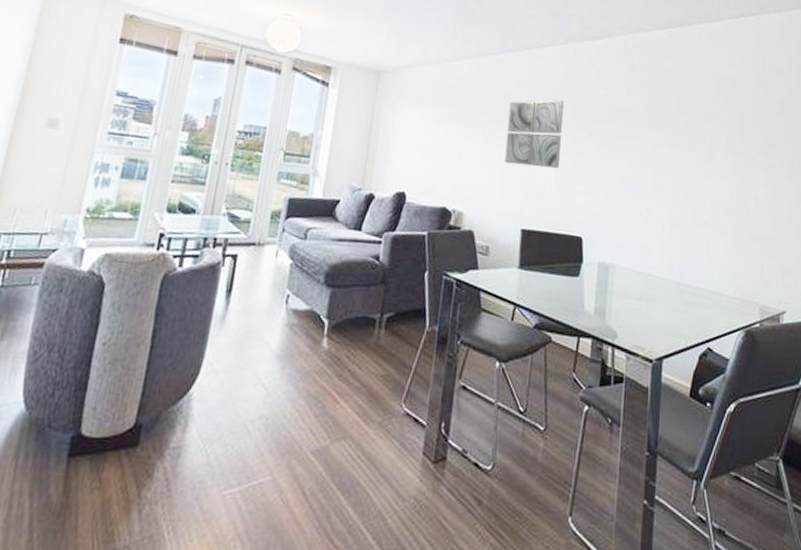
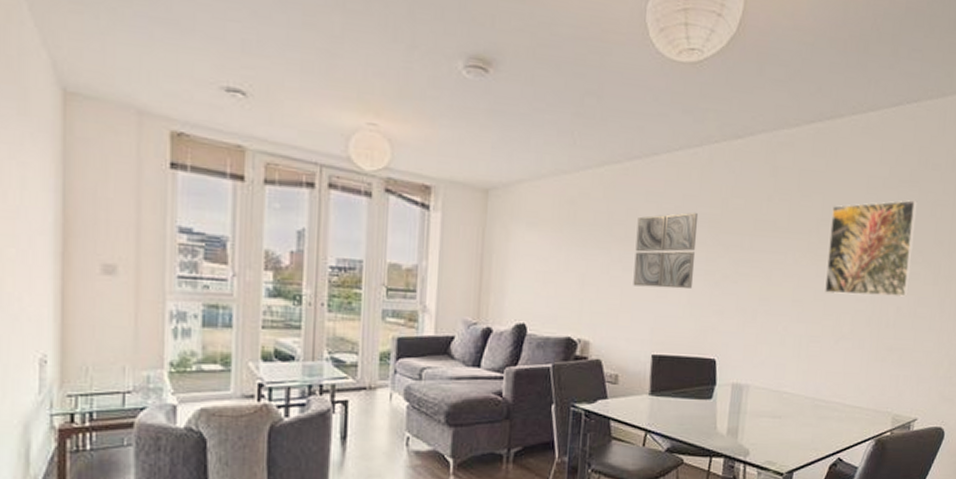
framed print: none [684,98,766,188] -> present [825,200,918,298]

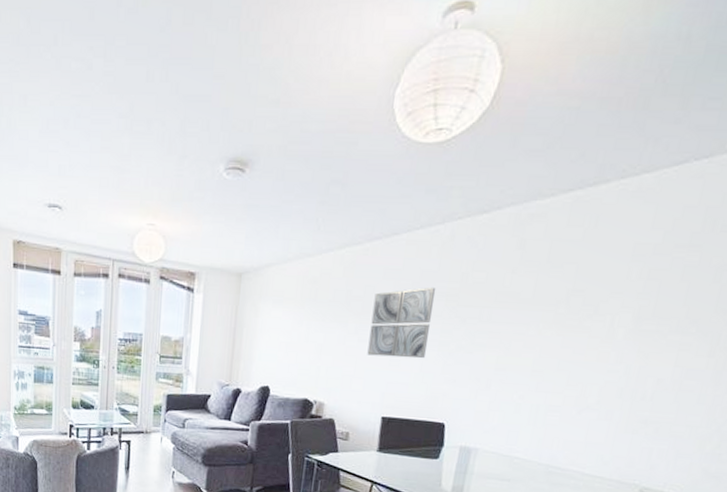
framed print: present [825,200,918,298] -> none [570,266,697,370]

